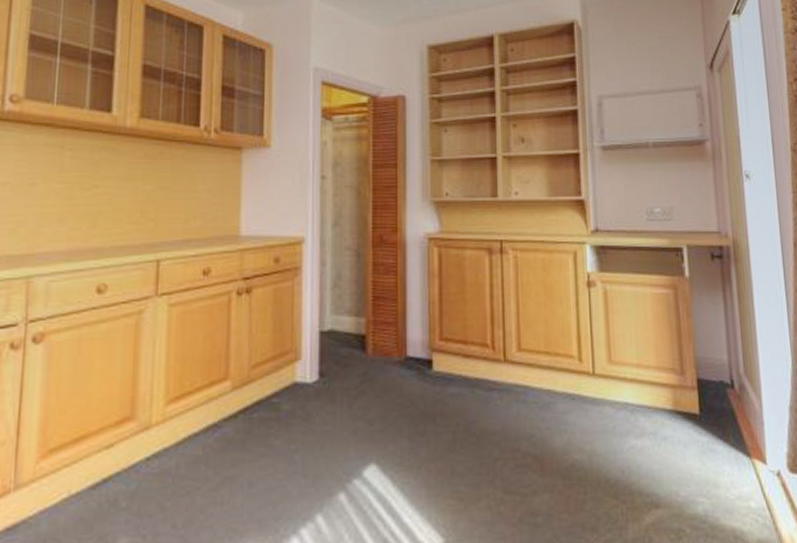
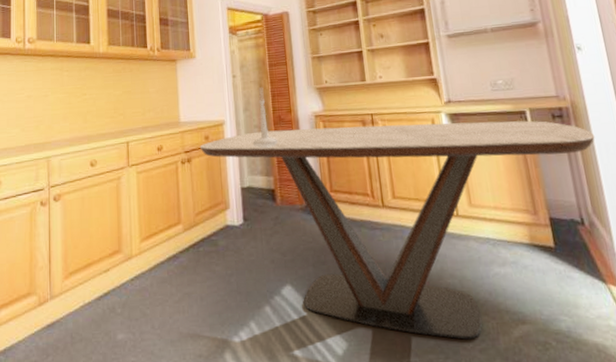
dining table: none [265,254,755,530] -> present [199,120,595,340]
candlestick: none [341,195,375,274] -> present [252,87,277,145]

